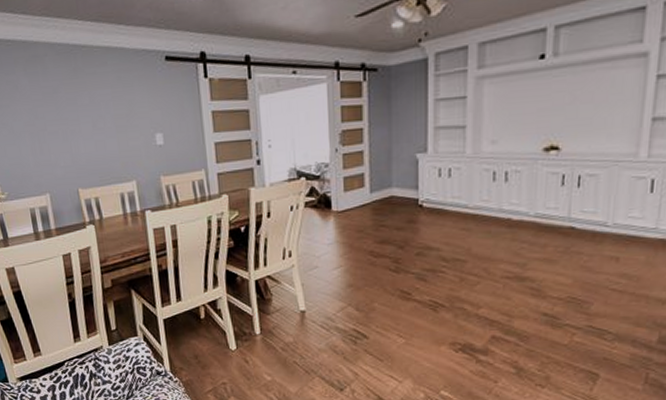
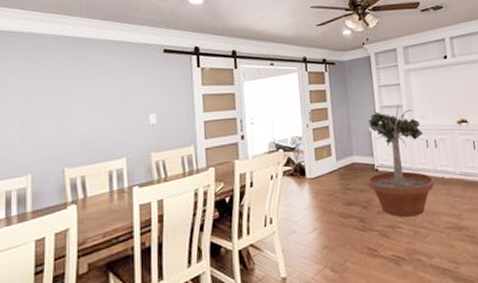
potted tree: none [406,123,498,262] -> present [366,103,436,217]

